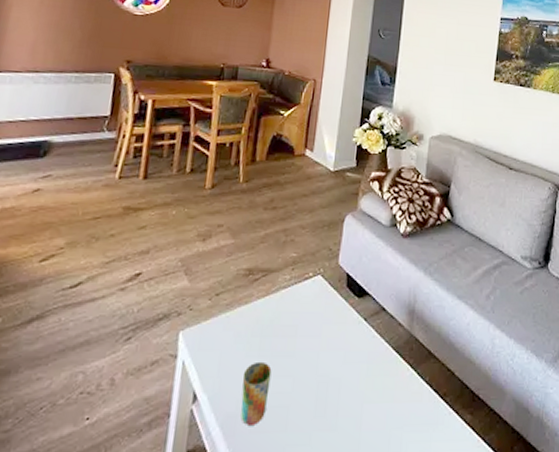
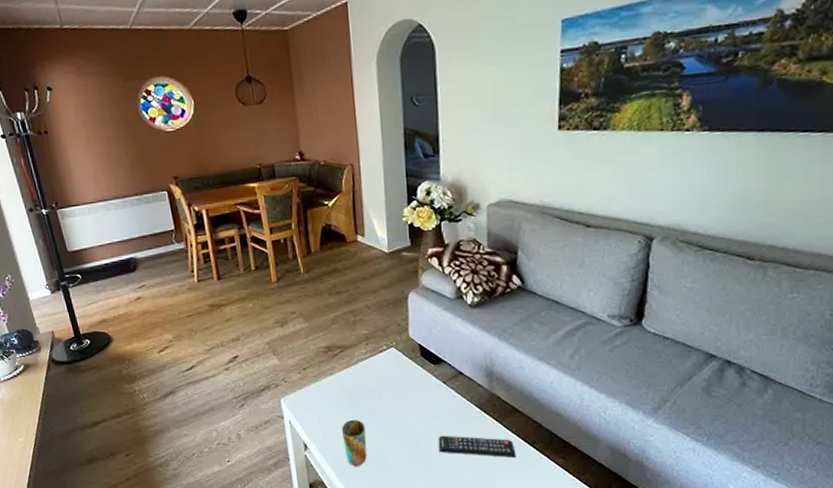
remote control: none [347,384,427,414] -> present [437,435,516,458]

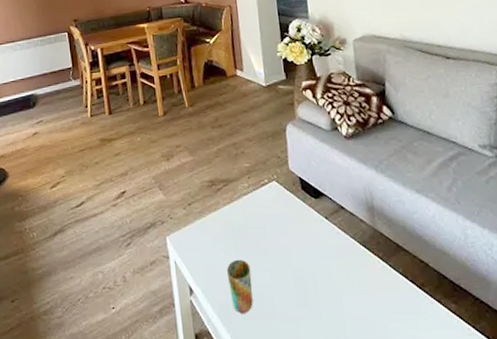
remote control: present [437,435,516,458] -> none [324,276,407,304]

